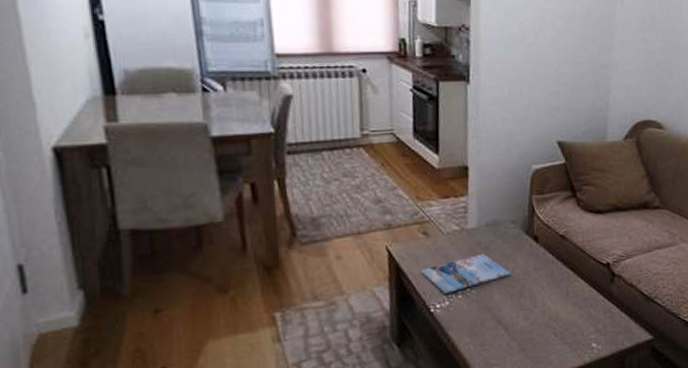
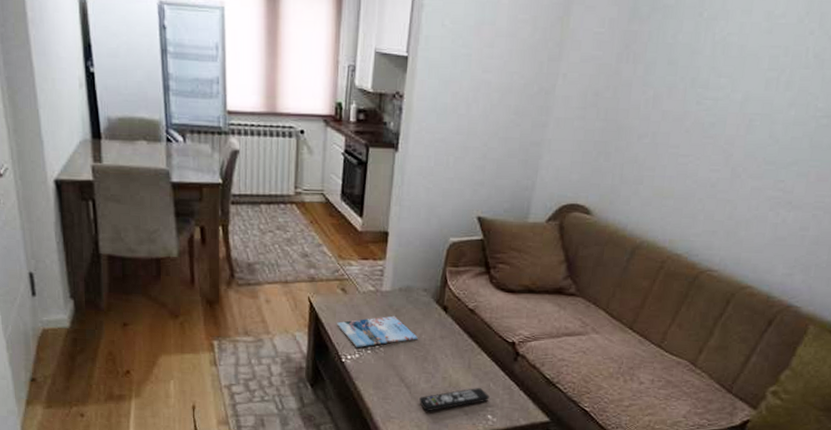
remote control: none [519,316,592,351] -> present [419,388,490,411]

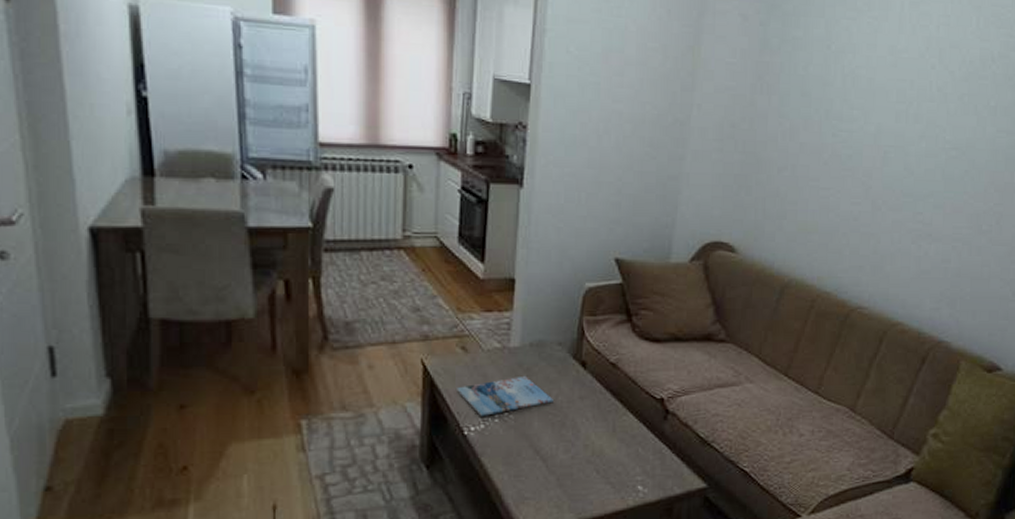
remote control: present [419,388,490,411] -> none [558,455,639,487]

